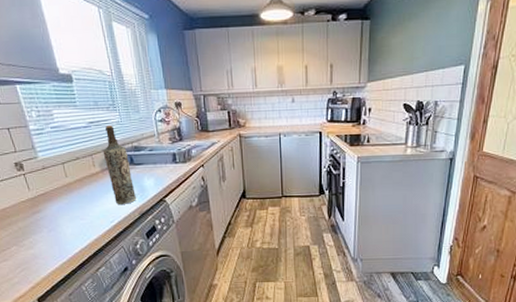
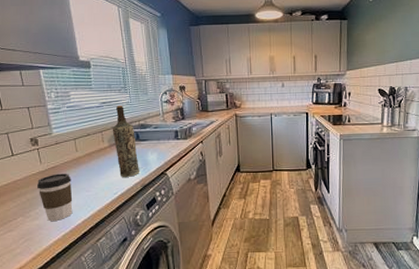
coffee cup: none [27,200,69,251] -> present [37,173,73,222]

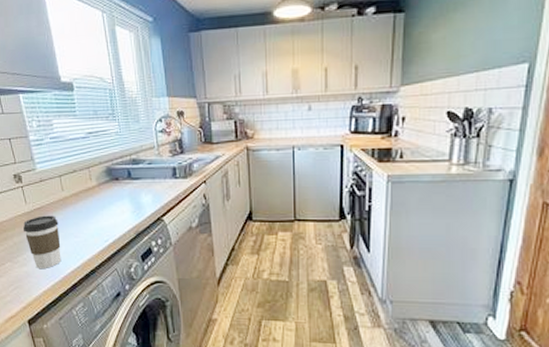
bottle: present [112,105,140,177] -> none [100,136,133,222]

